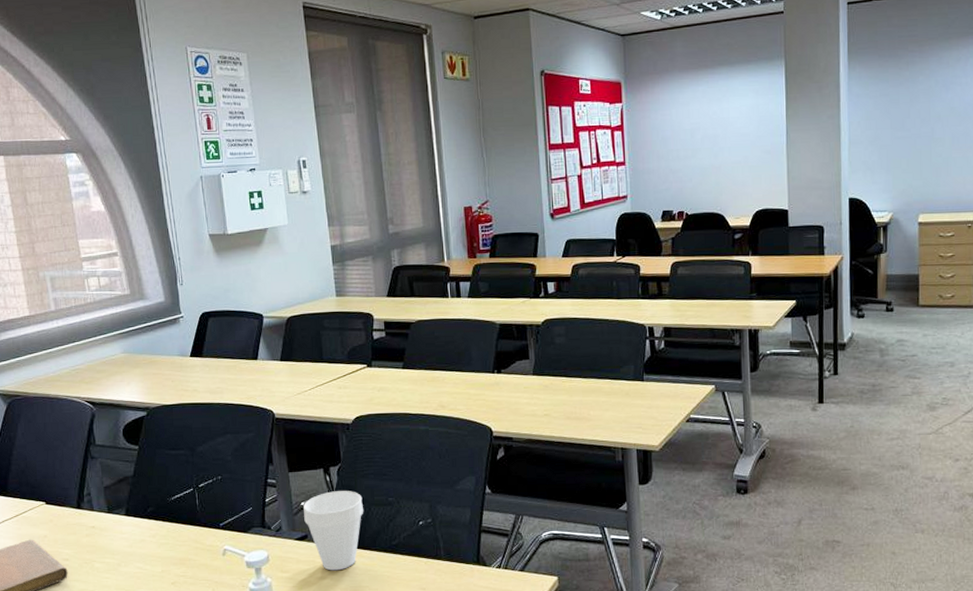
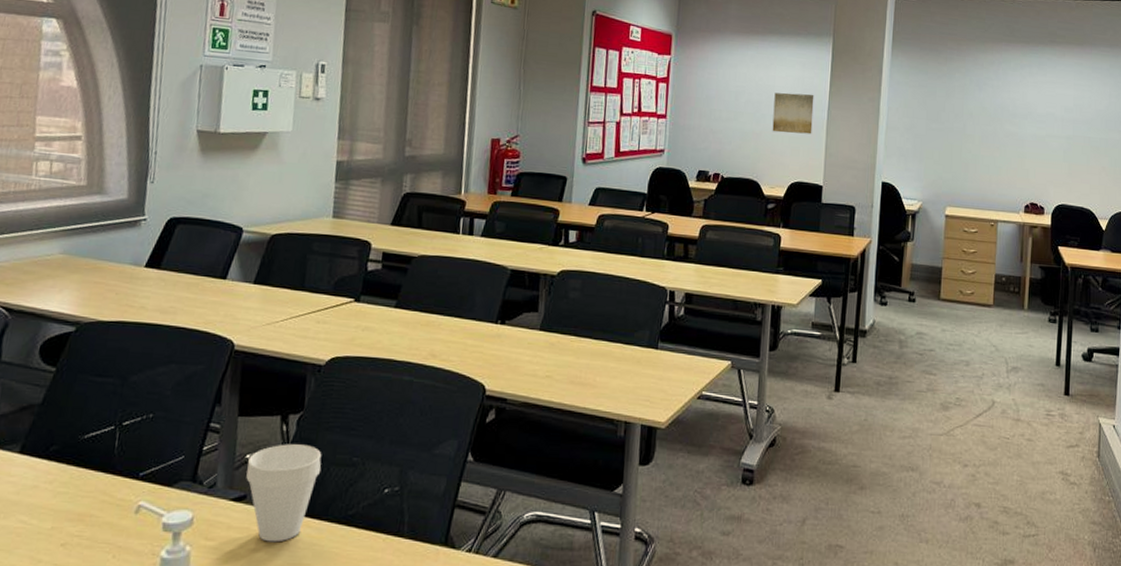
wall art: none [730,120,772,164] -> present [772,93,814,134]

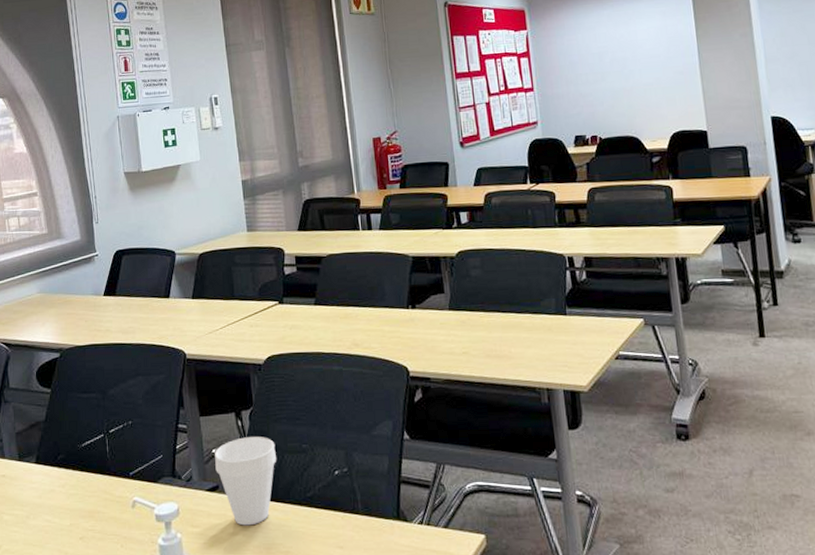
wall art: present [772,93,814,134] -> none [639,41,686,86]

